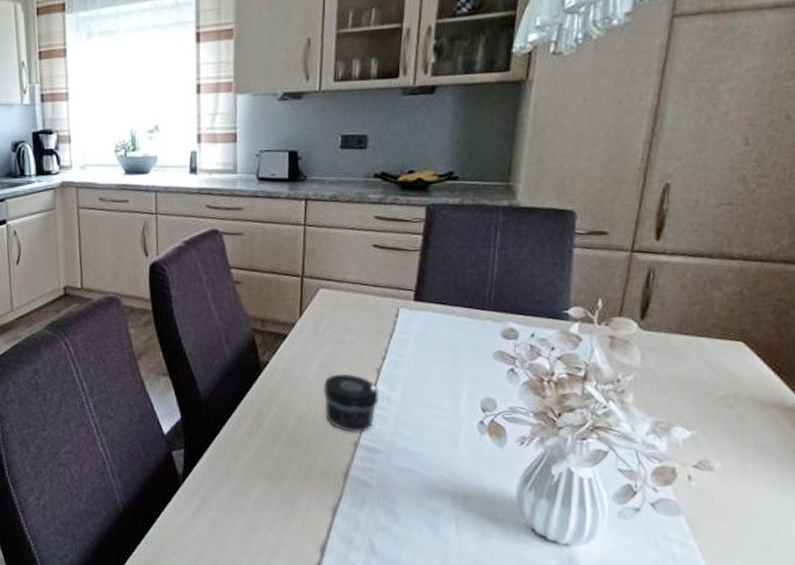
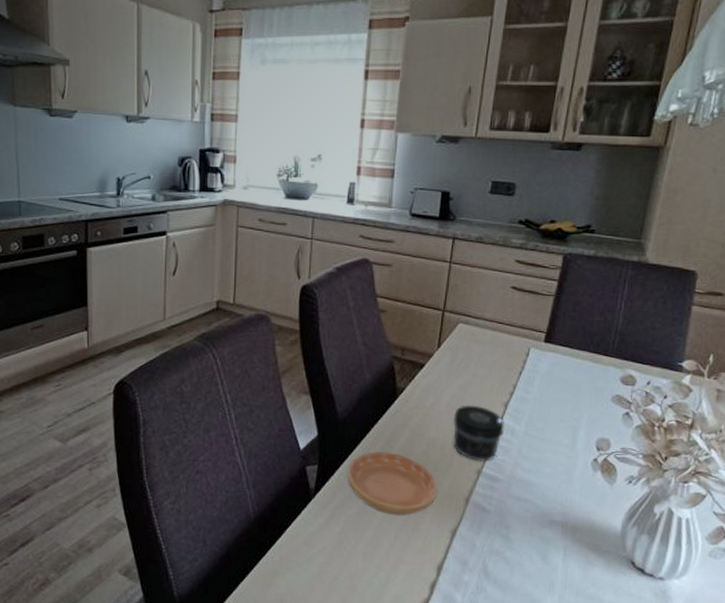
saucer: none [215,430,314,496] -> present [347,452,438,516]

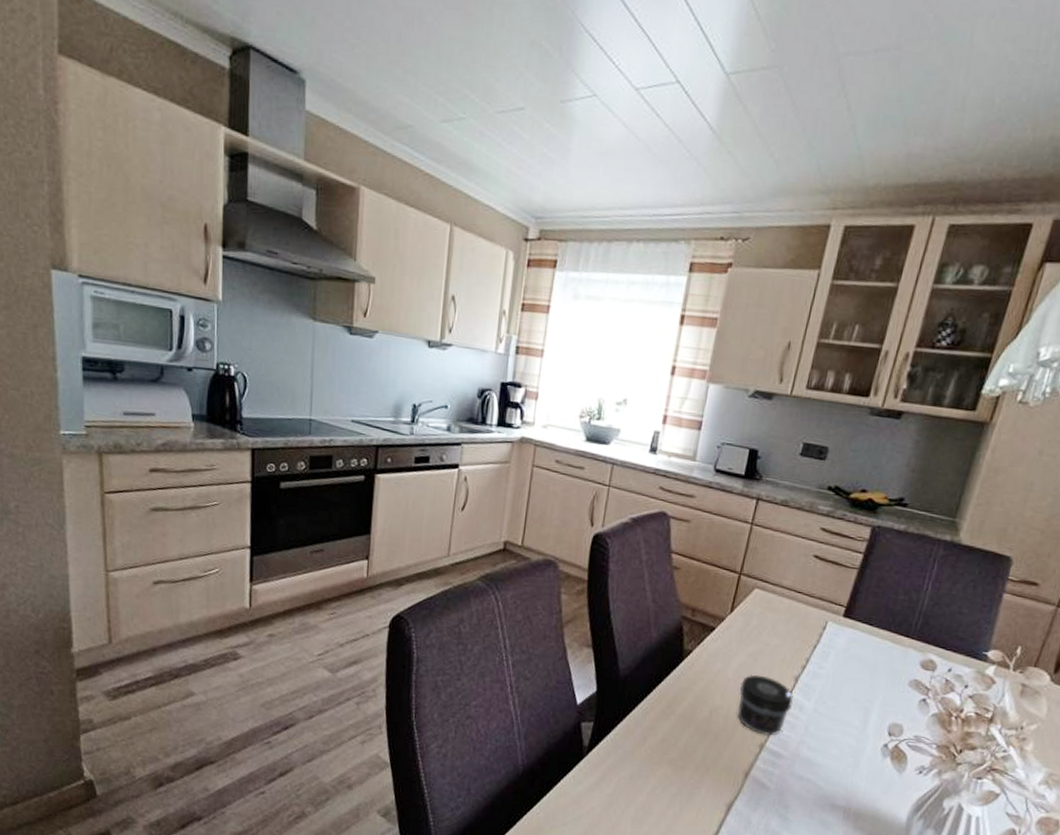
saucer: present [347,452,438,516] -> none [623,714,717,784]

